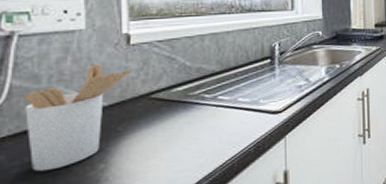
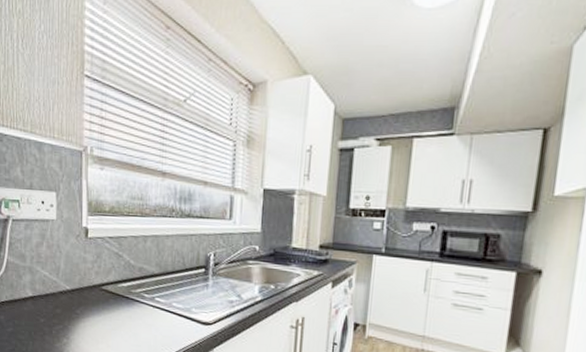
utensil holder: present [25,64,133,172] -> none [16,252,89,336]

